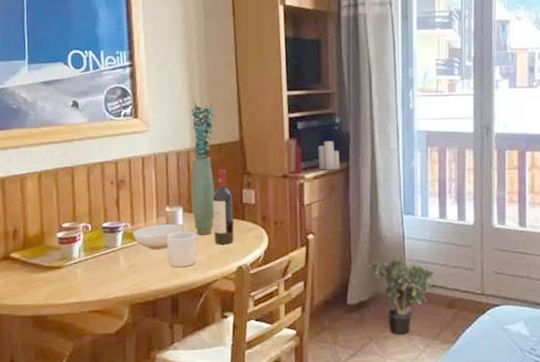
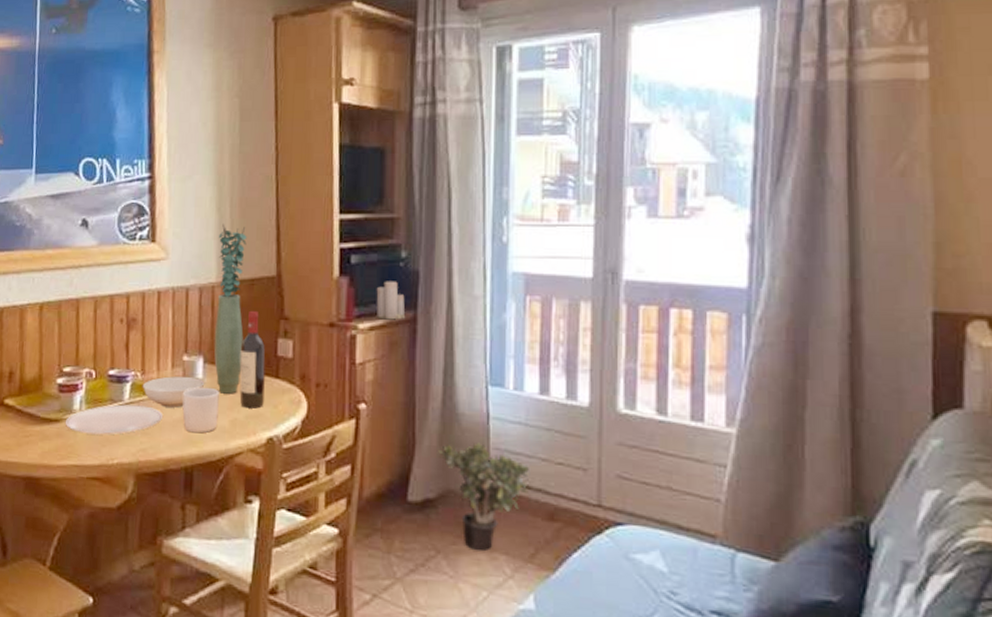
plate: none [66,249,150,276] -> present [65,404,162,435]

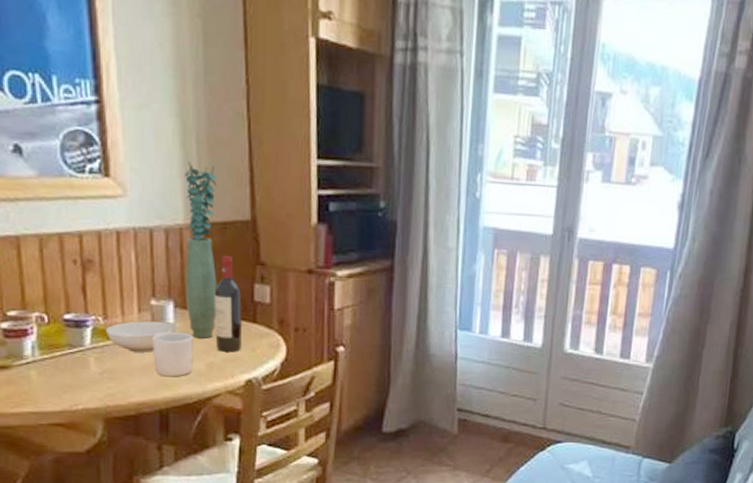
plate: present [65,404,162,435] -> none [15,349,131,381]
candle: present [376,281,406,320] -> none [354,230,383,268]
potted plant: present [438,442,529,550] -> none [411,380,489,469]

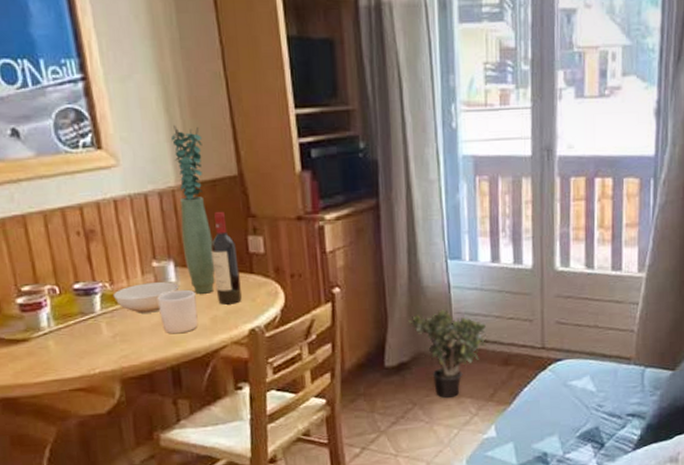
potted plant: none [411,380,489,469] -> present [408,309,486,398]

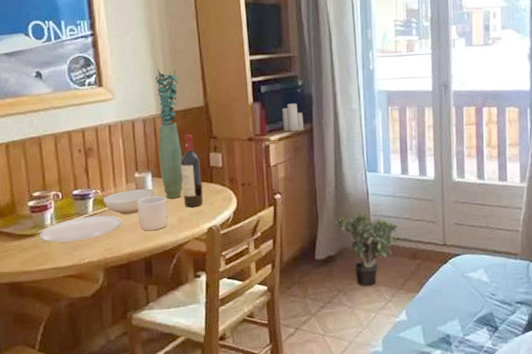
plate: none [34,314,140,349] -> present [39,215,122,243]
candle: none [339,171,369,209] -> present [281,103,305,132]

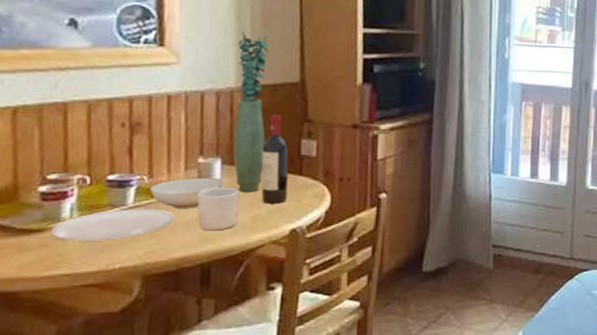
candle: present [281,103,305,132] -> none [396,88,423,122]
potted plant: present [335,212,398,286] -> none [449,219,521,303]

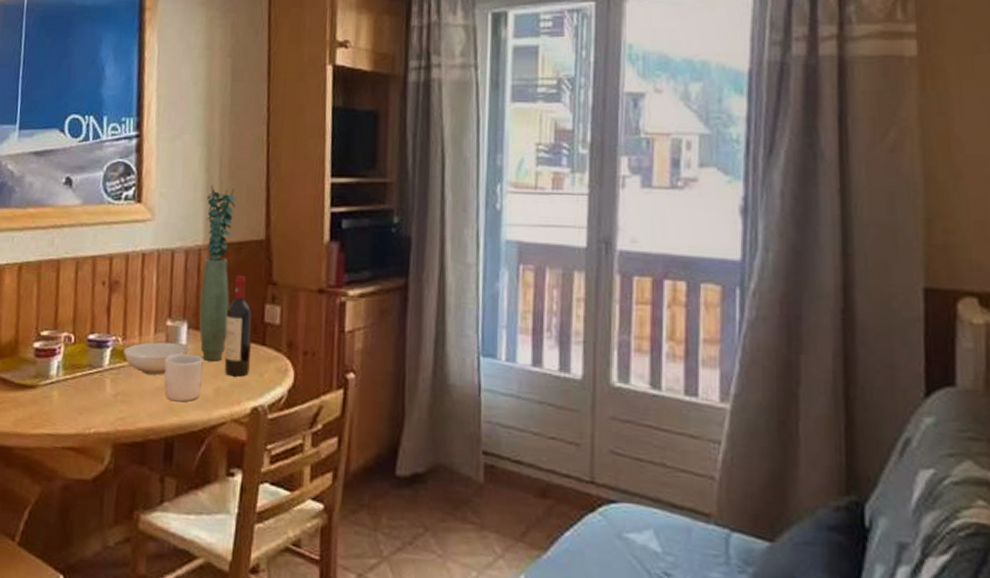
plate: present [50,208,174,241] -> none [40,370,143,403]

